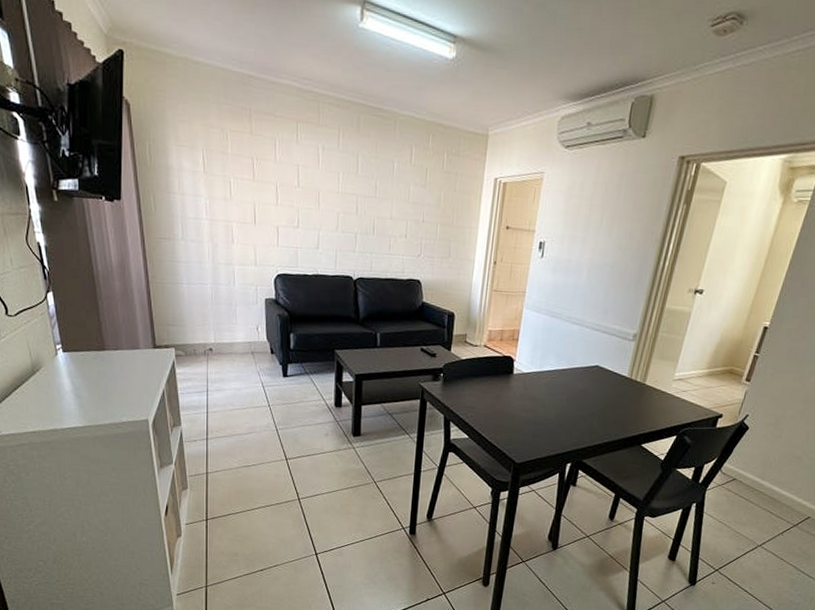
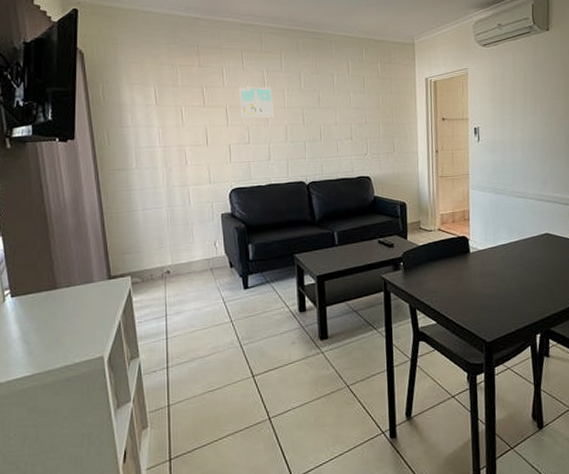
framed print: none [291,163,327,202] -> present [239,86,274,118]

